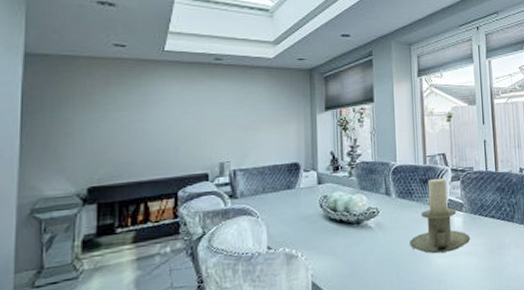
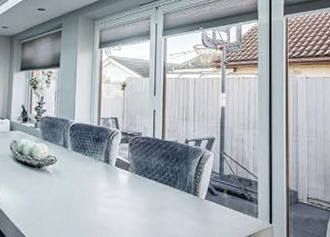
candle holder: present [410,178,471,254] -> none [80,139,134,204]

